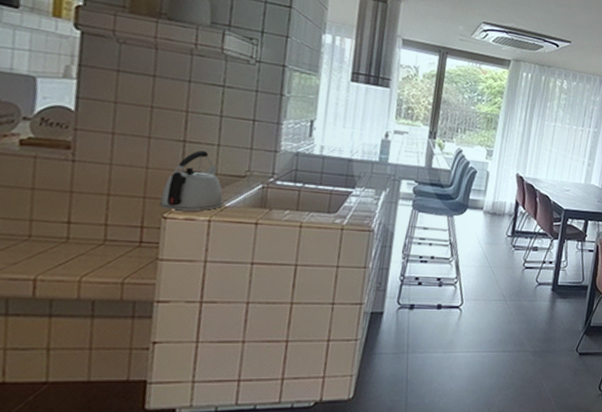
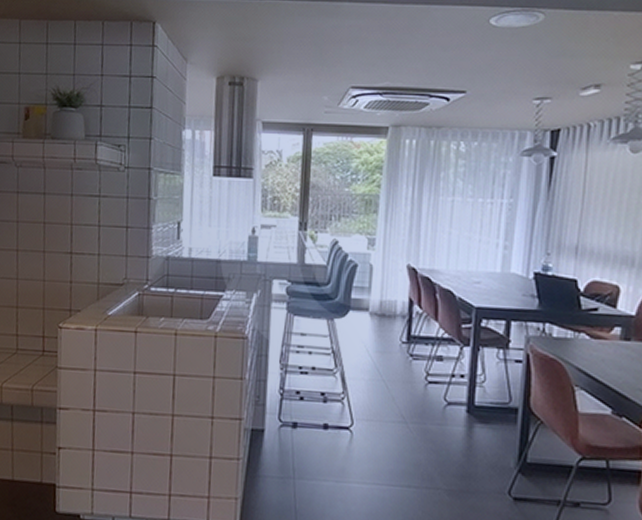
kettle: present [159,150,224,214] -> none [55,261,107,323]

